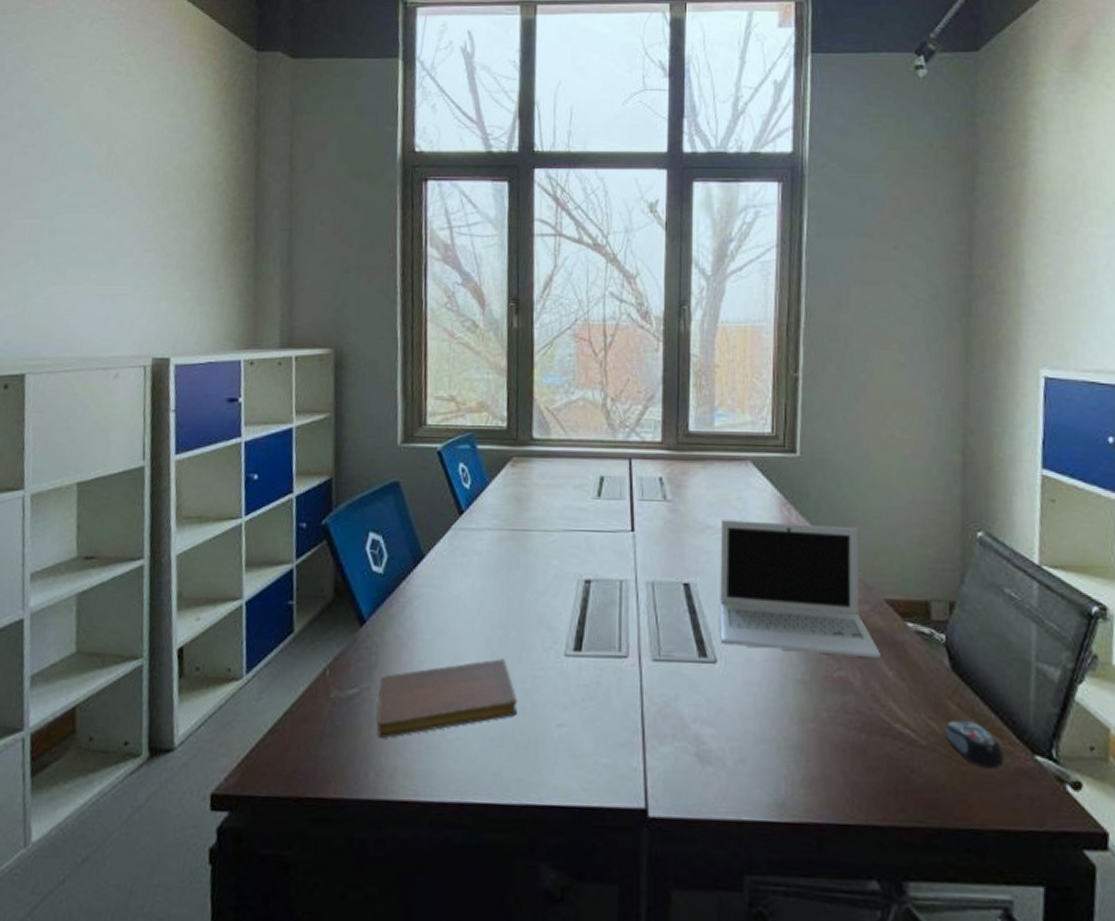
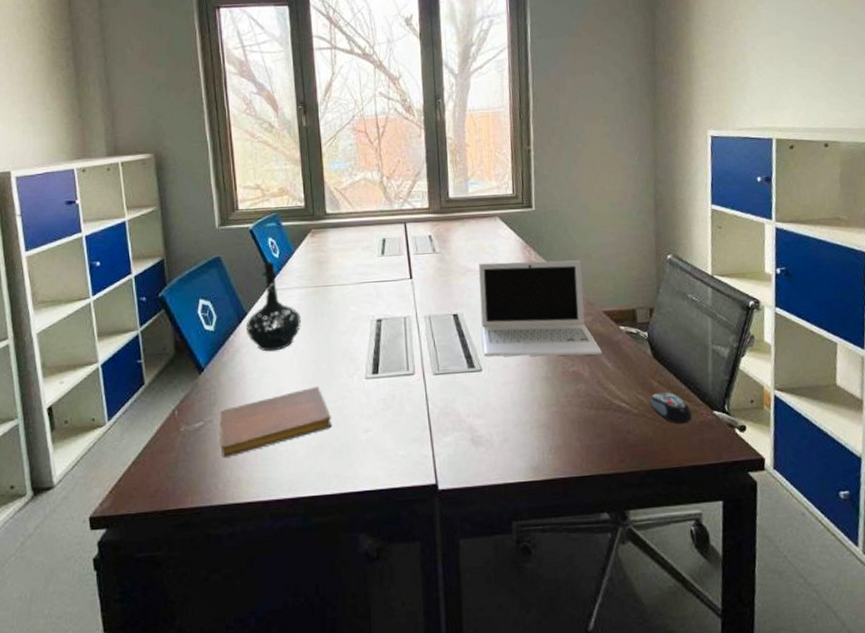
bottle: none [421,492,490,608] -> present [245,261,301,352]

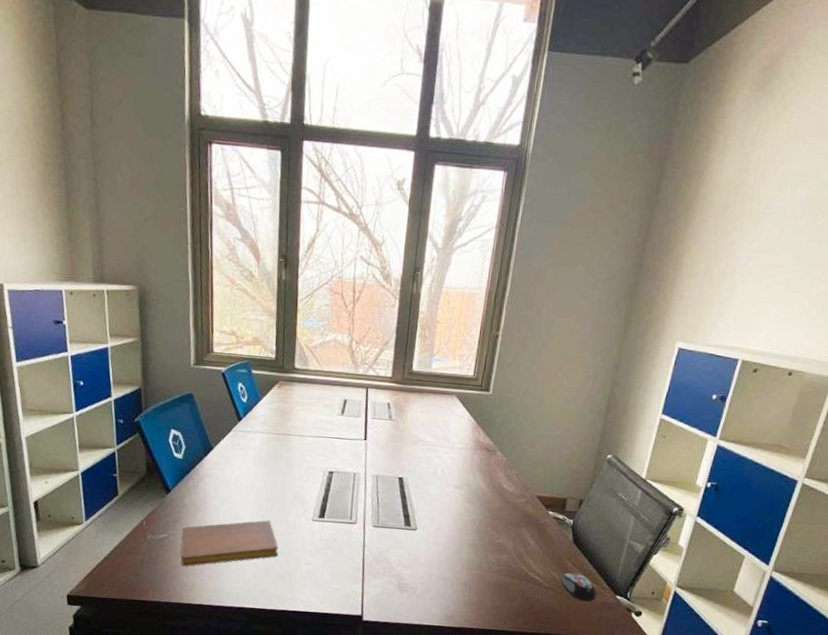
bottle: present [245,261,301,352] -> none [210,404,261,485]
laptop: present [479,260,602,357] -> none [420,436,528,533]

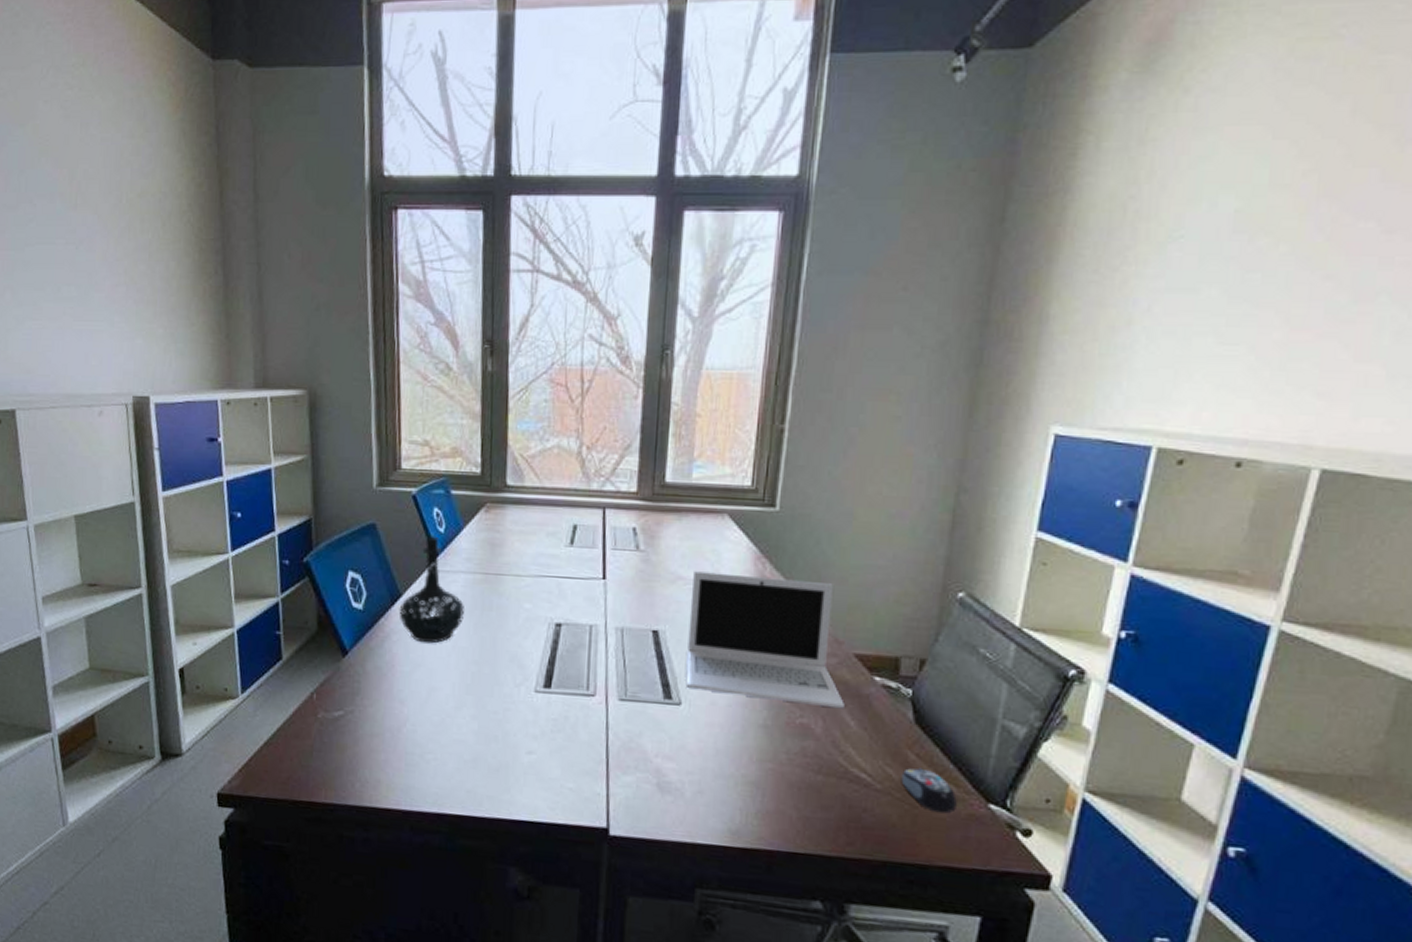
notebook: present [180,520,279,566] -> none [360,691,490,755]
bottle: none [210,404,261,485] -> present [399,536,464,644]
laptop: none [420,436,528,533] -> present [685,571,845,709]

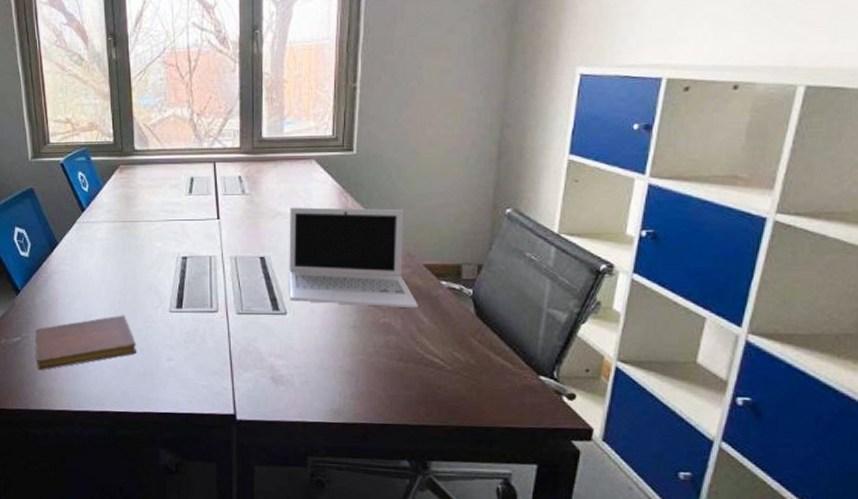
notebook: none [360,691,490,755] -> present [35,315,137,370]
bottle: present [399,536,464,644] -> none [57,194,109,280]
computer mouse: present [901,768,957,814] -> none [467,351,513,386]

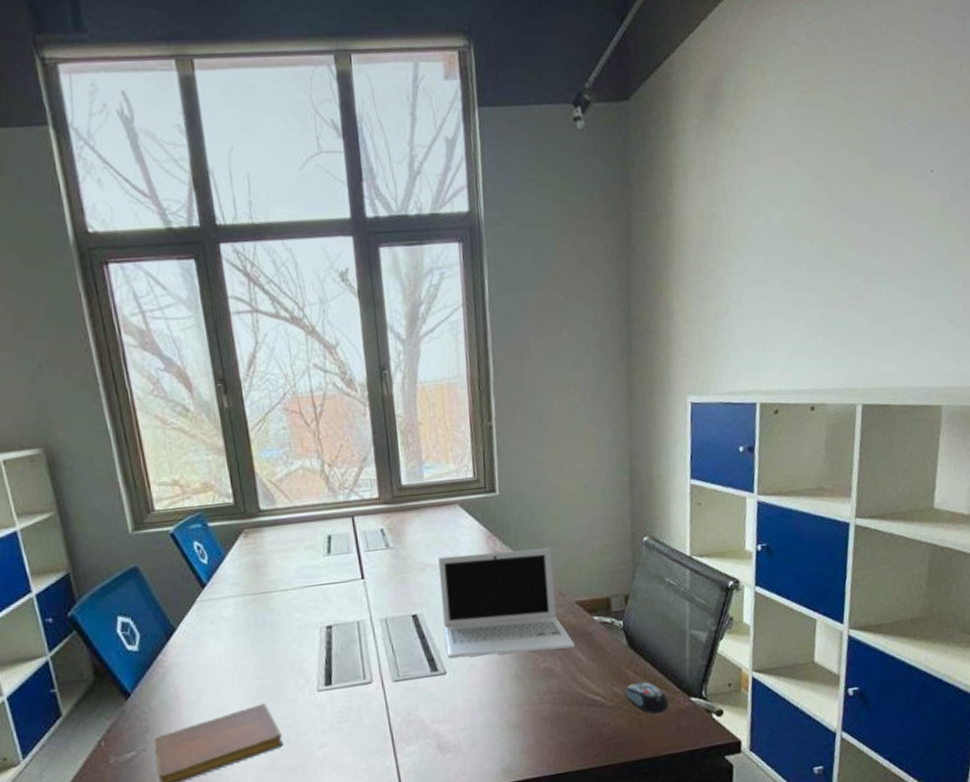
computer mouse: none [467,351,513,386] -> present [625,681,669,714]

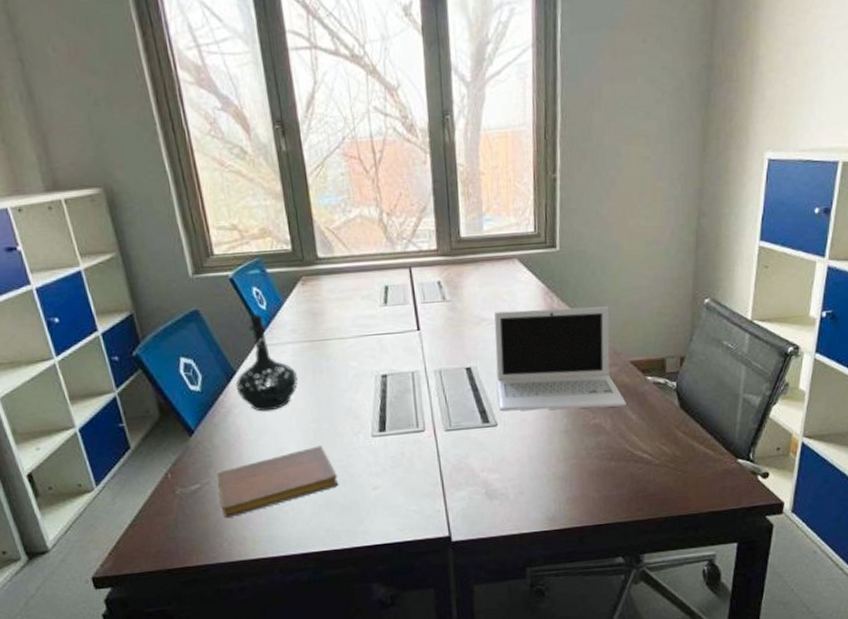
bottle: none [175,568,240,670] -> present [235,313,298,412]
computer mouse: present [625,681,669,714] -> none [673,441,715,473]

